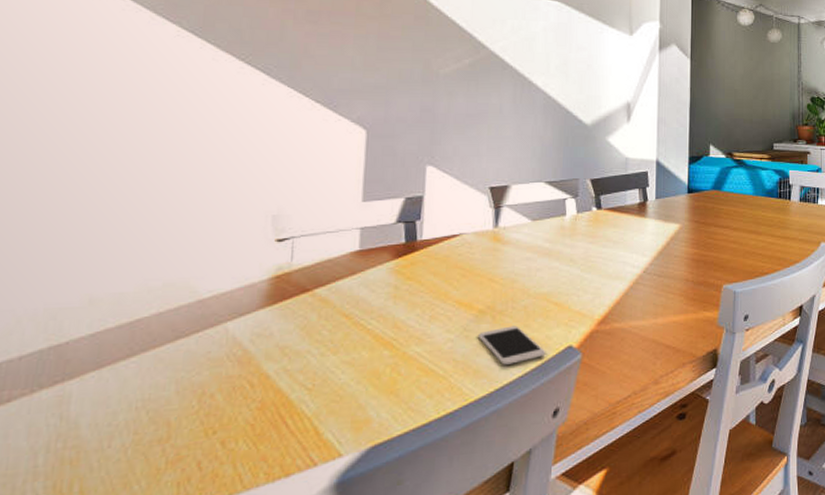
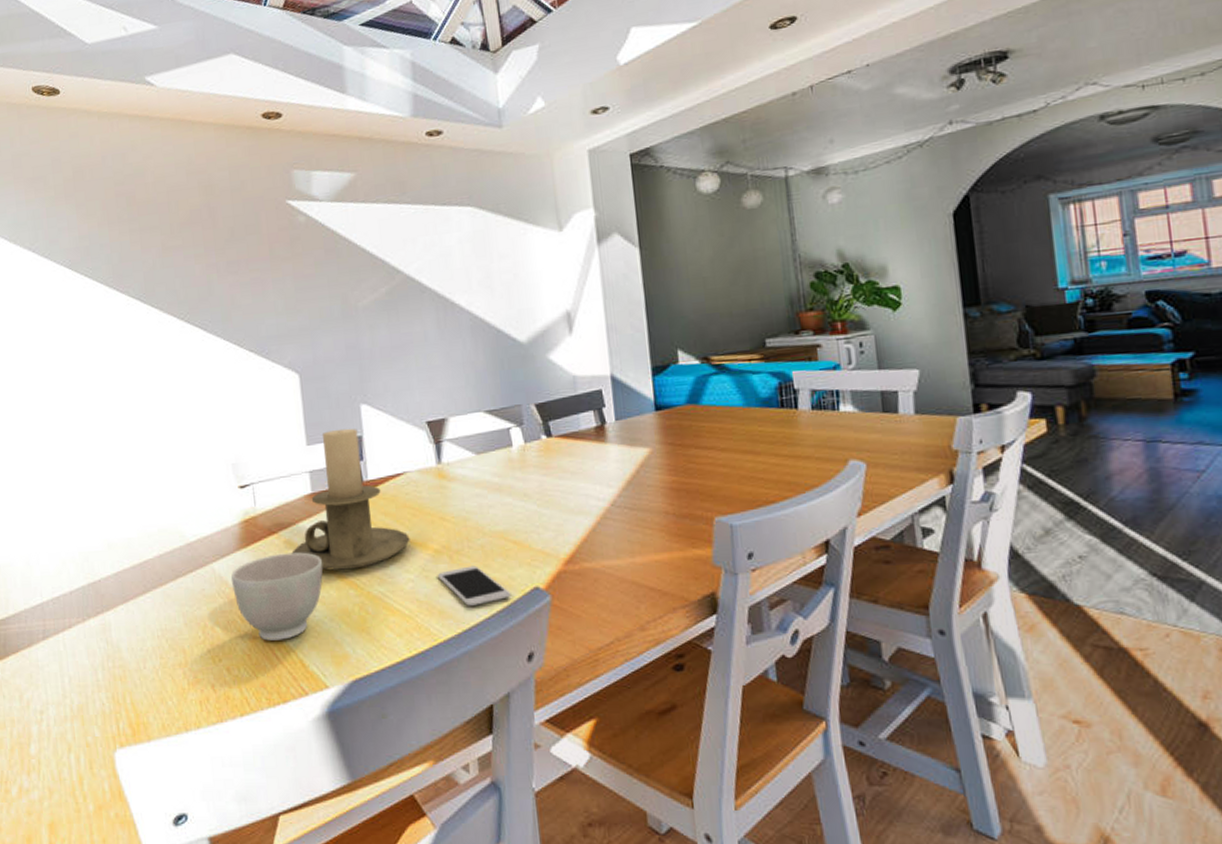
bowl: none [246,311,359,408] -> present [231,552,323,641]
candle holder: none [325,187,456,331] -> present [291,428,410,571]

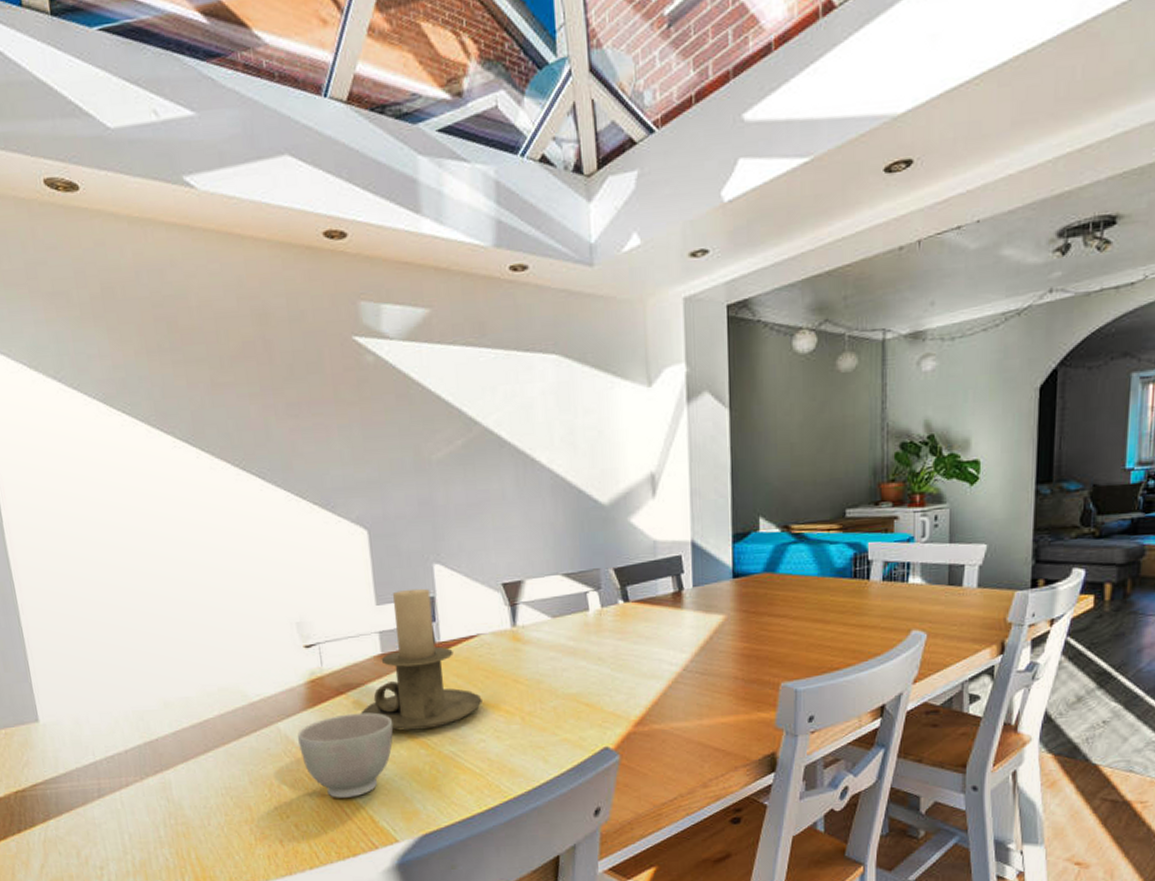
smartphone: present [438,565,511,606] -> none [510,726,581,765]

